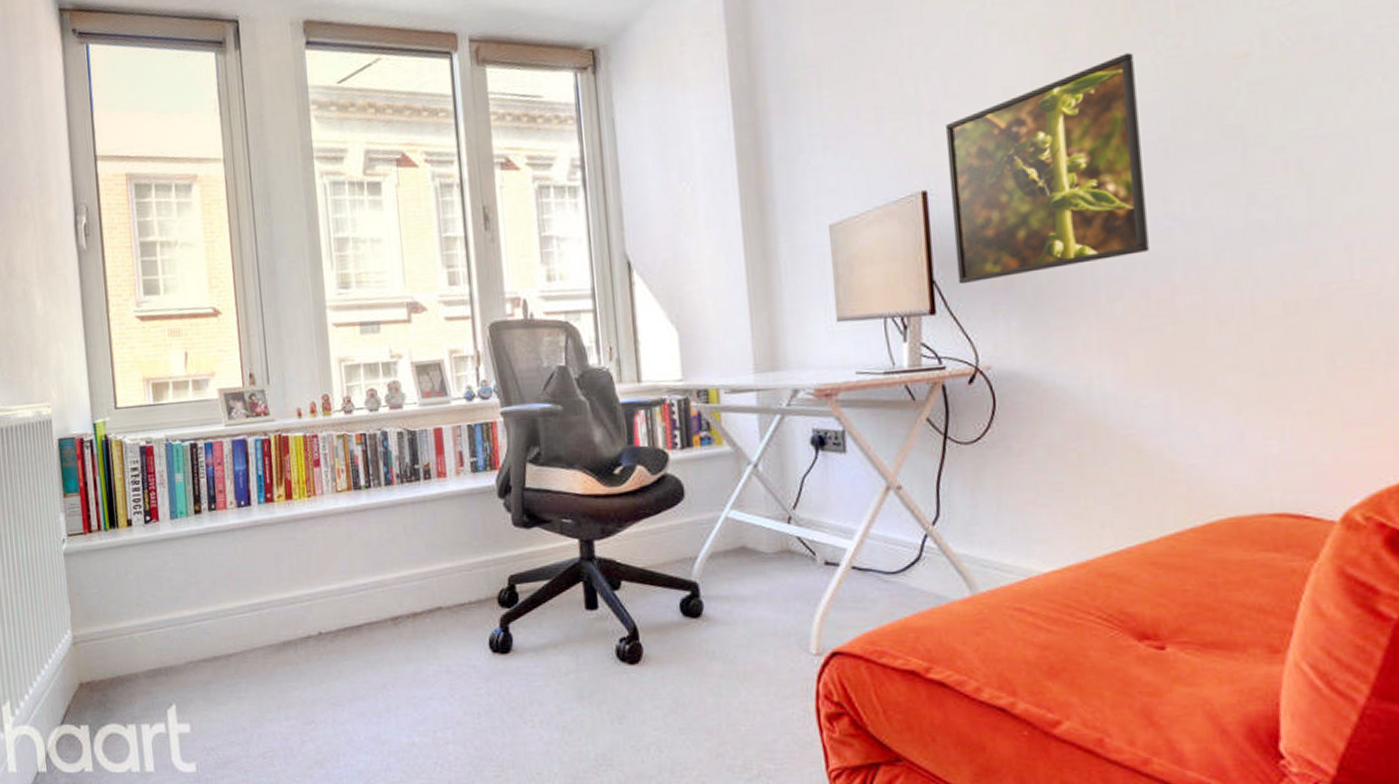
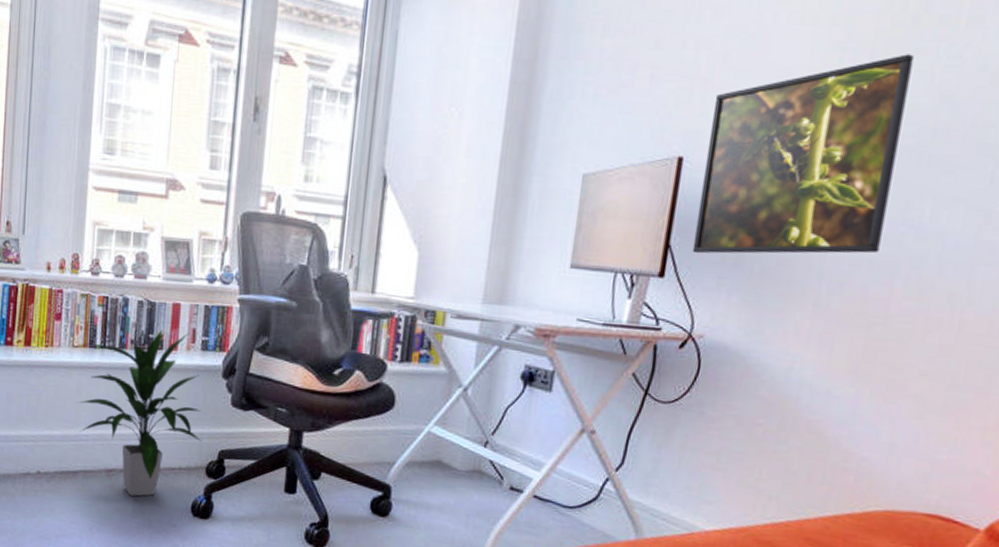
indoor plant: none [352,456,488,642] -> present [79,330,202,497]

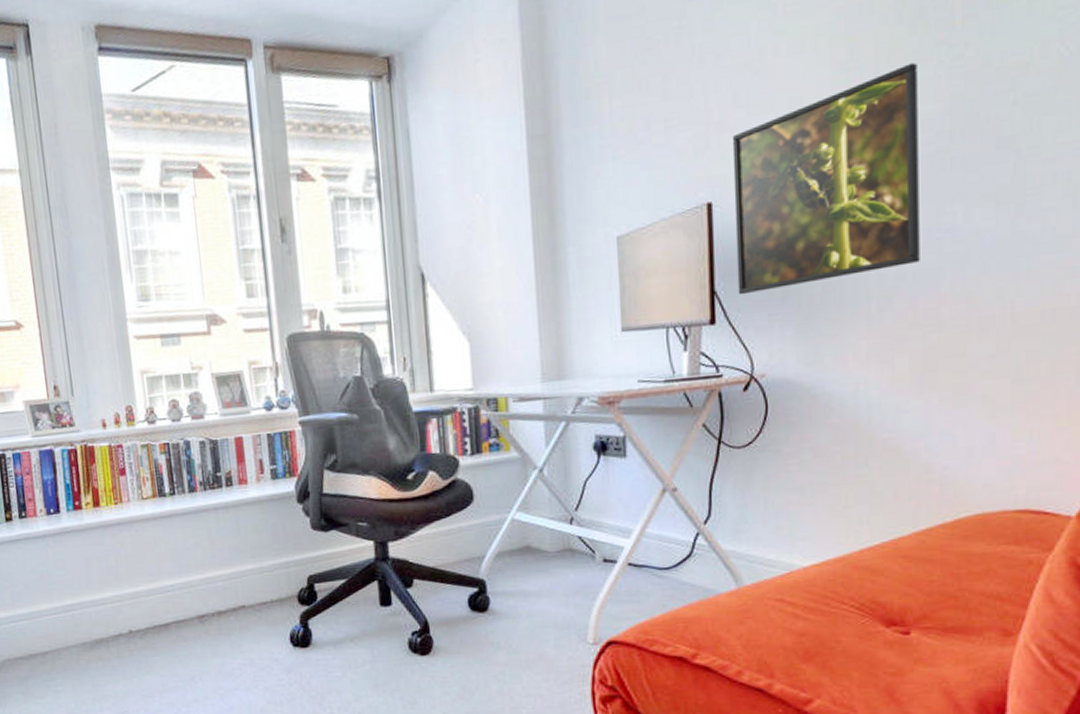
indoor plant: present [79,330,202,497] -> none [159,464,289,638]

